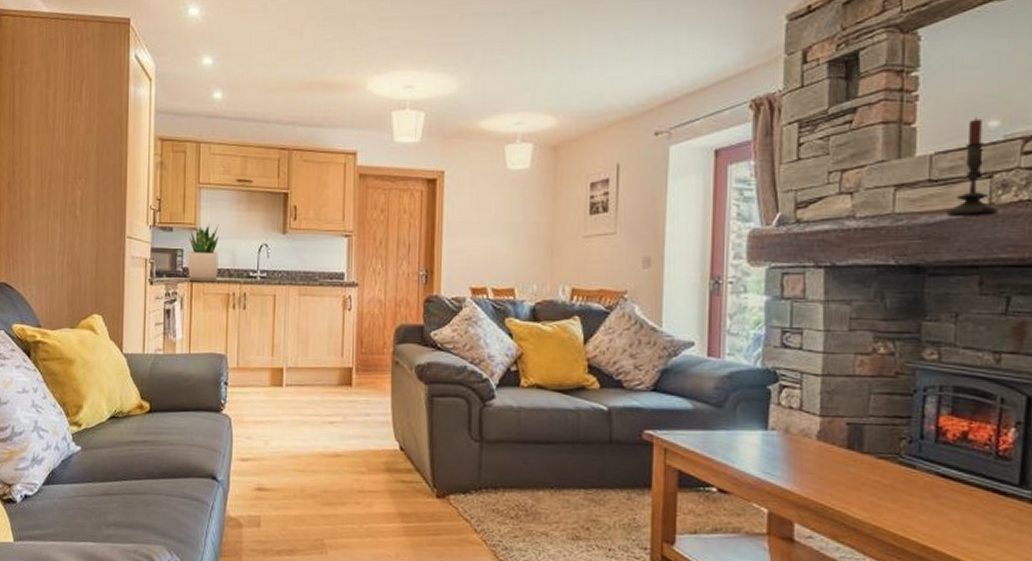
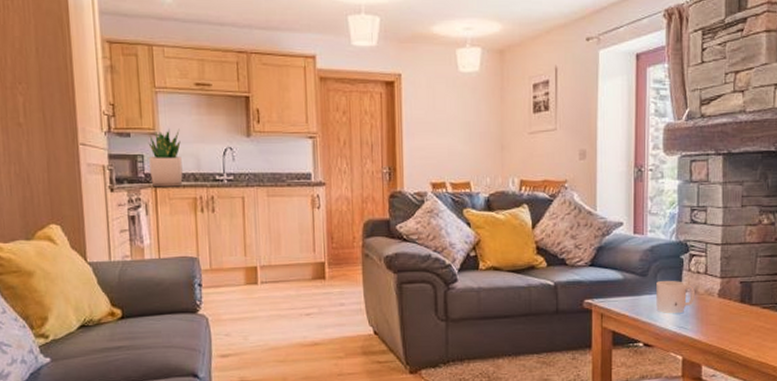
mug: none [735,415,785,457] -> present [656,281,695,314]

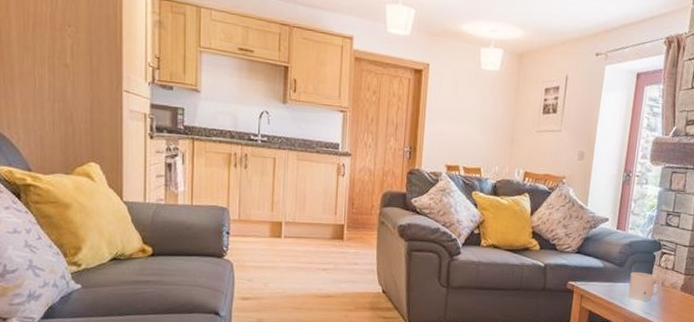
planter: present [148,128,183,187] -> none [189,87,220,142]

